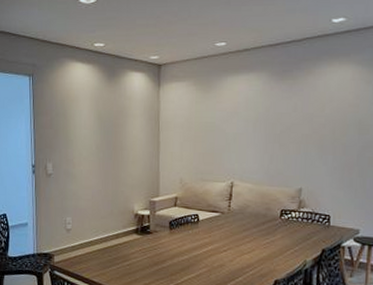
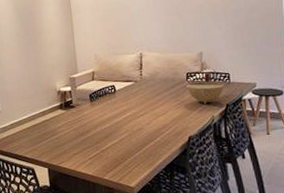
bowl: none [279,211,322,247] -> present [187,72,224,104]

